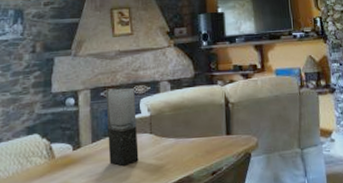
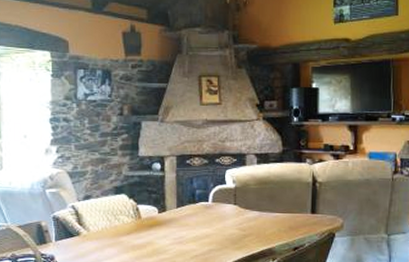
vase: present [106,88,139,166] -> none [191,157,222,232]

